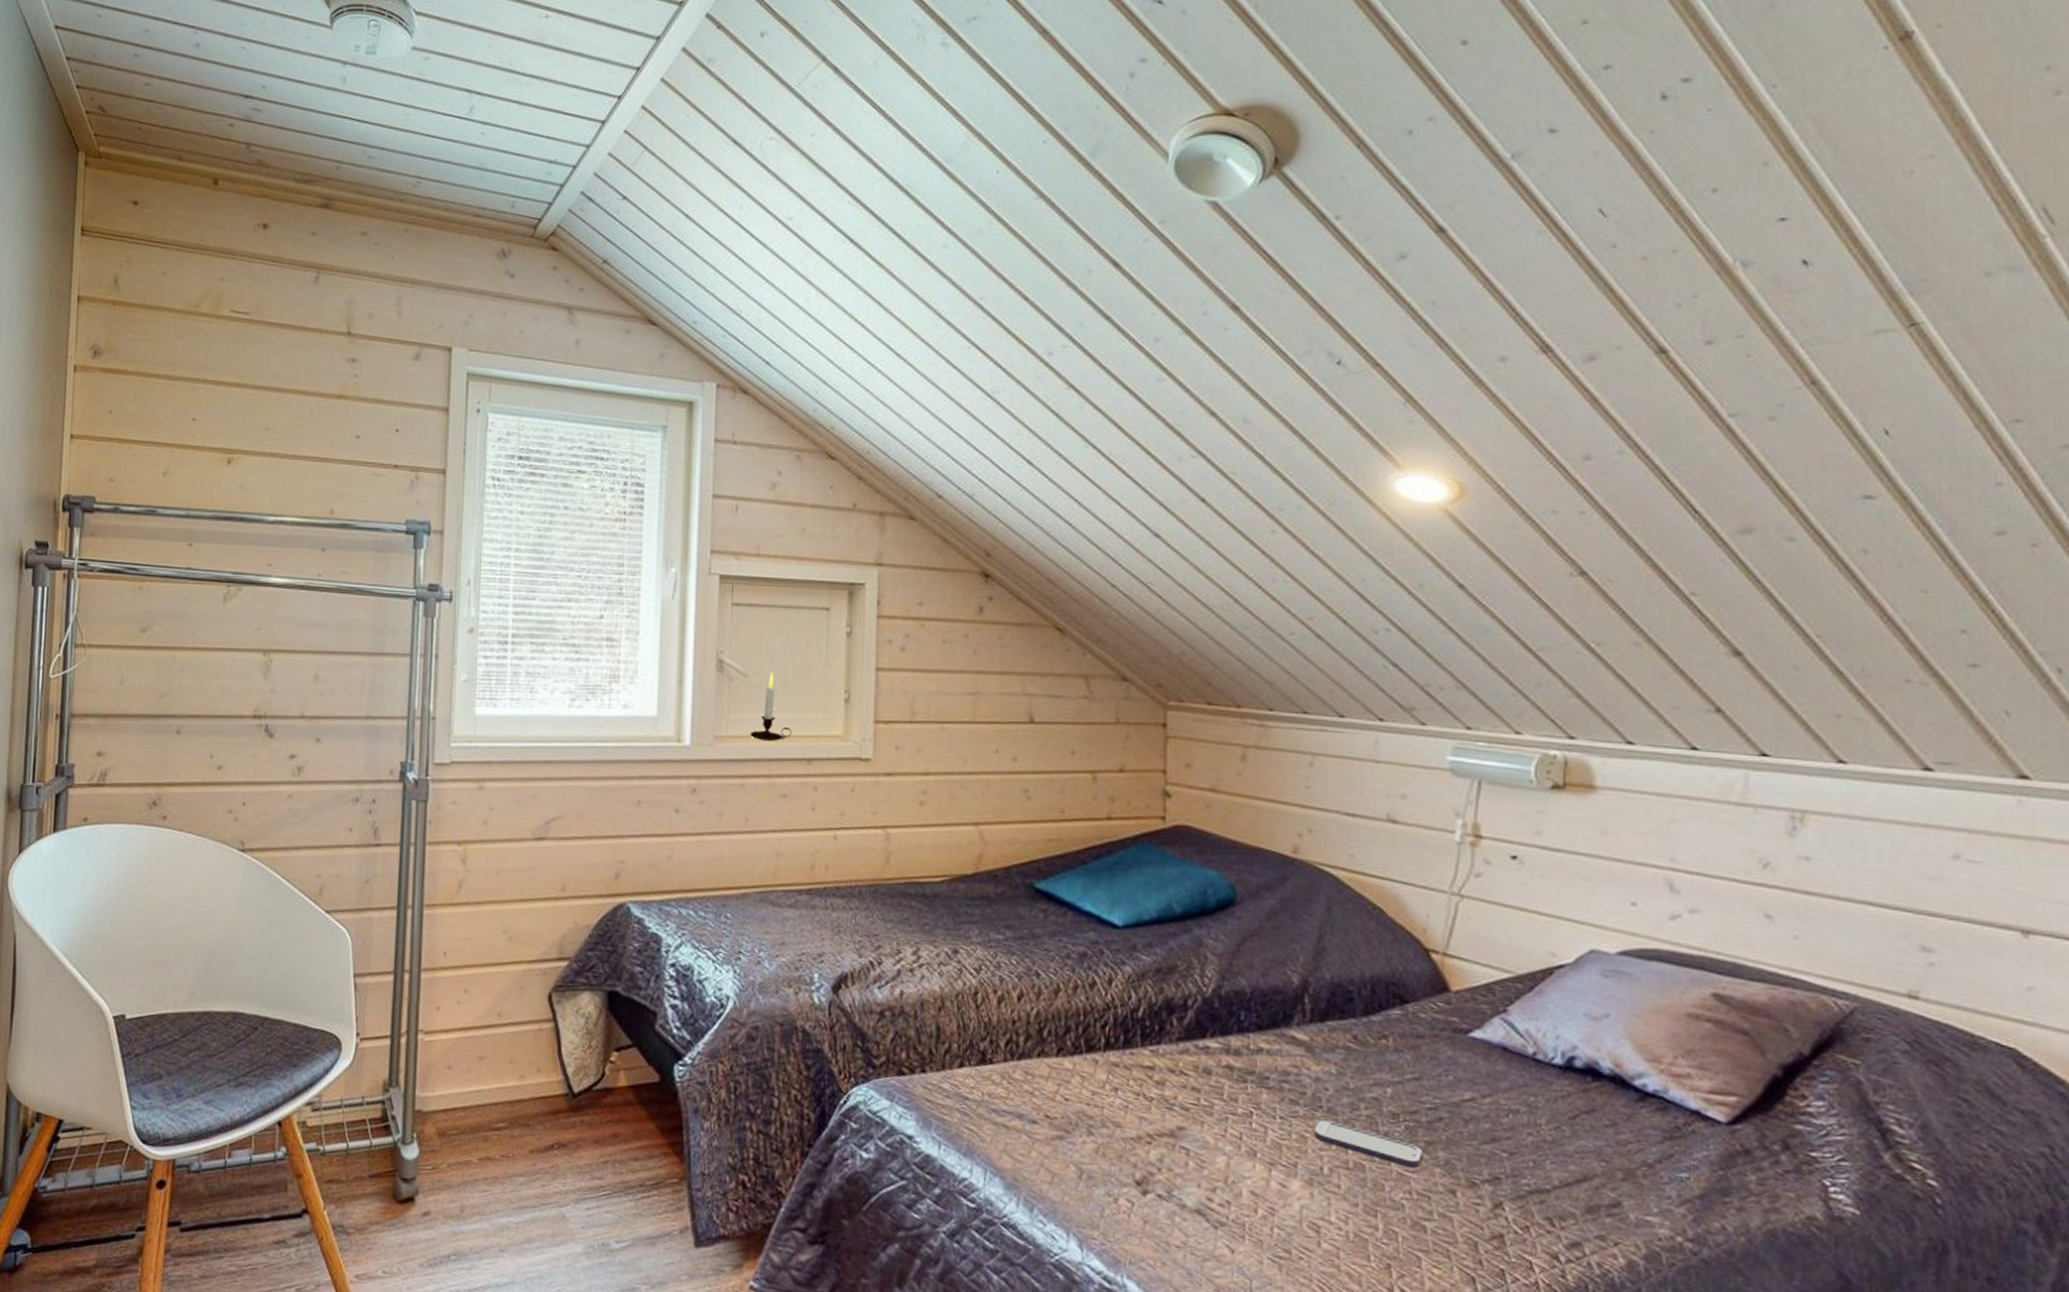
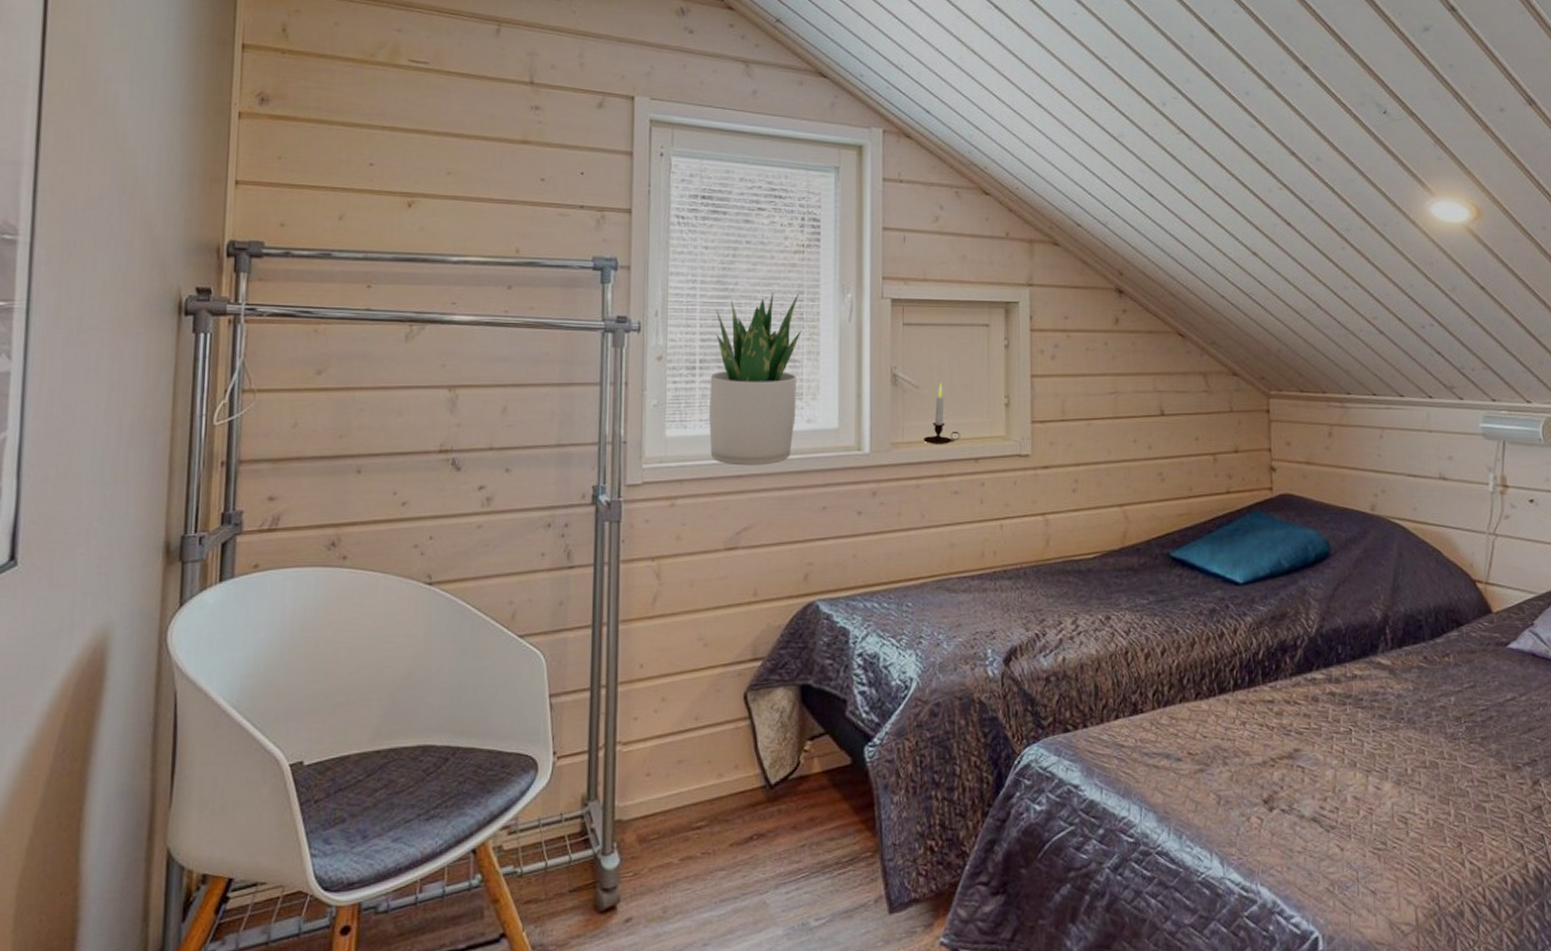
planter: none [520,564,621,752] -> present [709,292,802,466]
mobile phone: present [1314,1120,1423,1168] -> none [1398,729,1480,760]

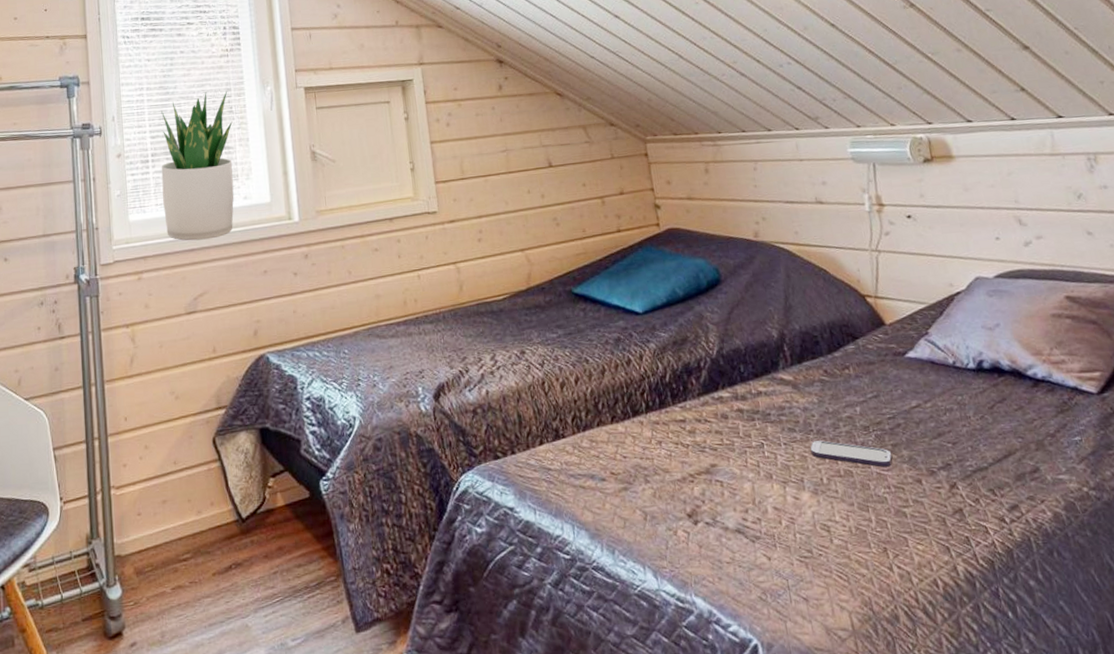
candle: present [924,382,960,445] -> none [343,155,375,210]
mobile phone: none [1398,729,1480,760] -> present [810,440,893,467]

